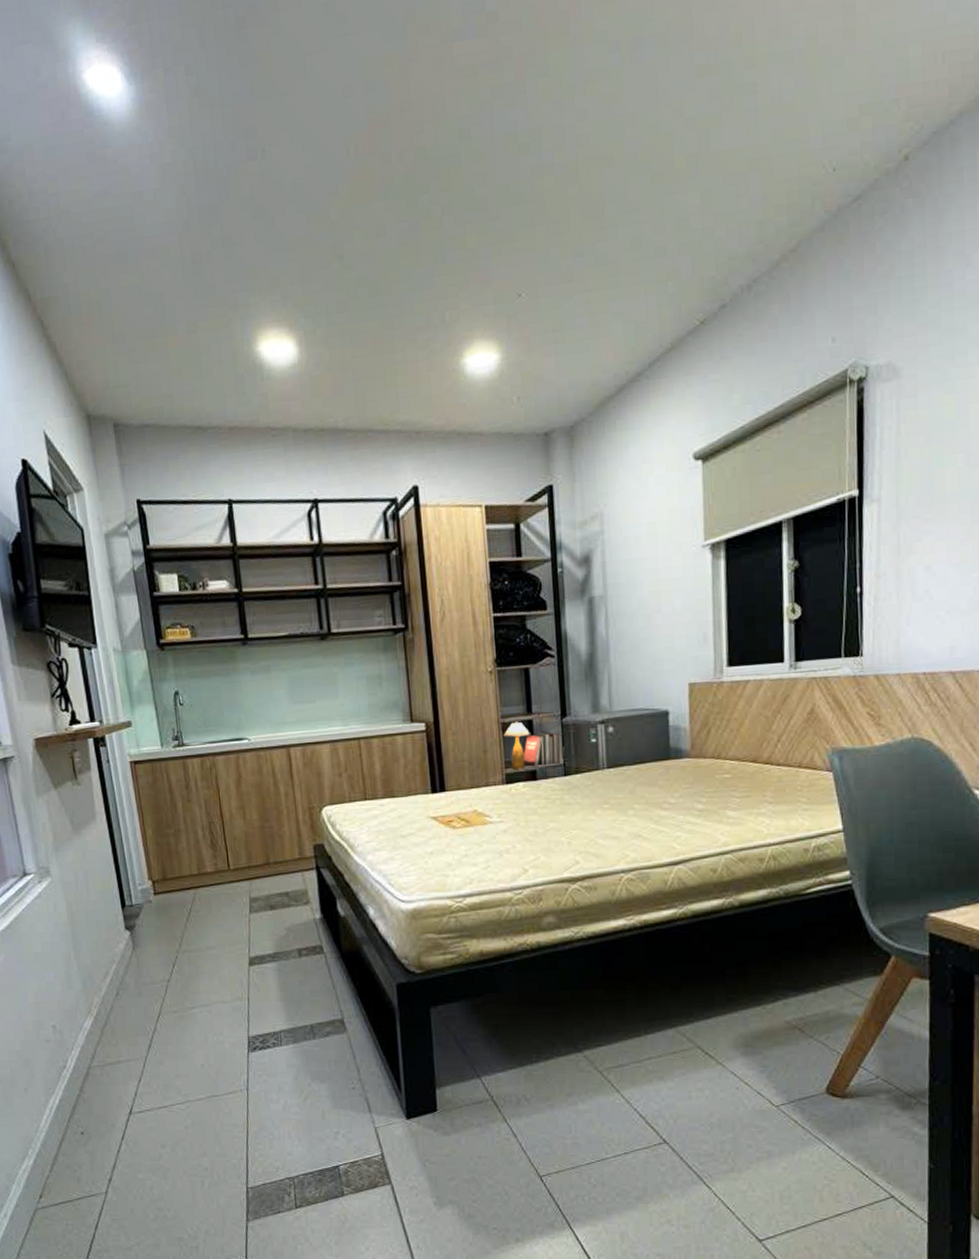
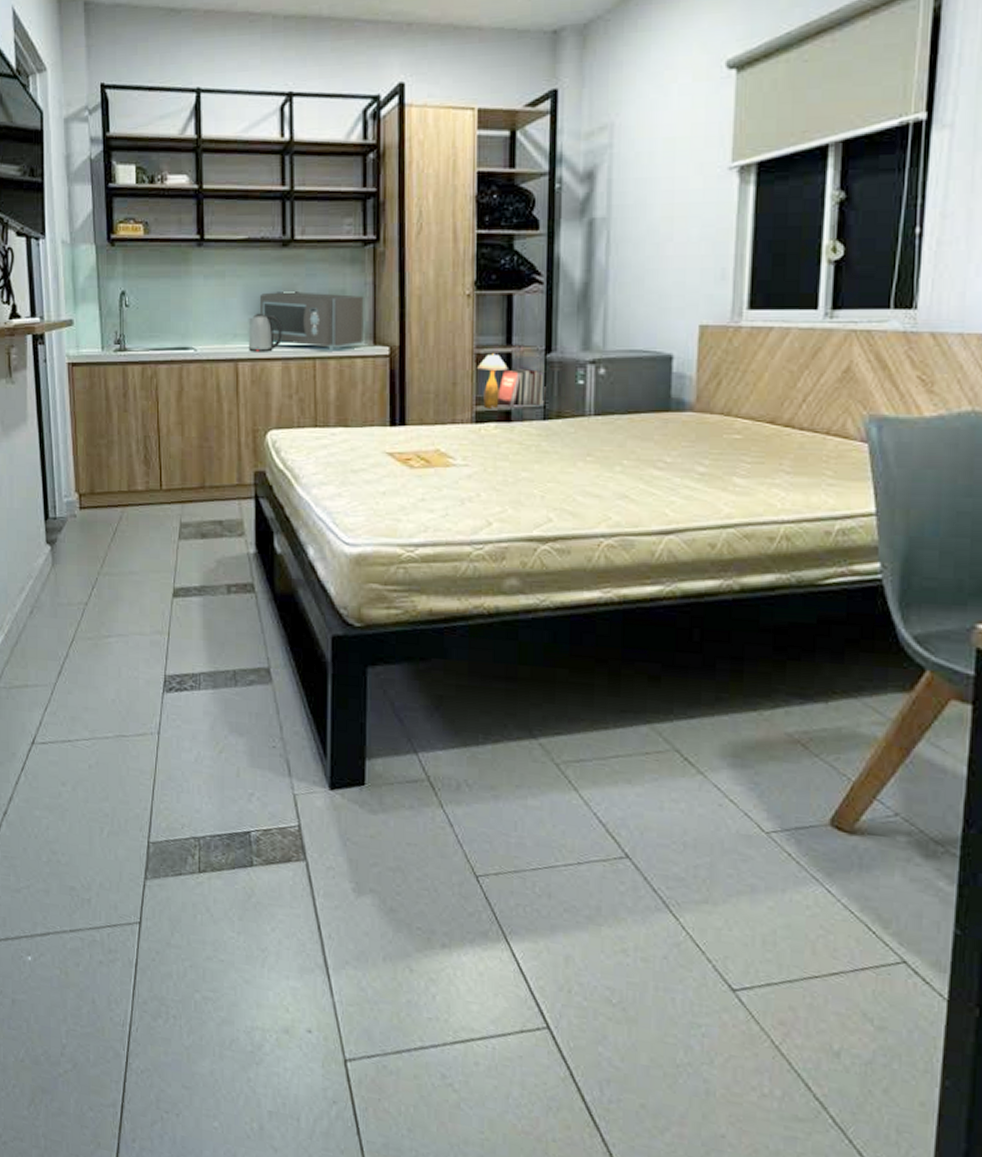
kettle: none [295,701,328,738] -> present [248,313,282,352]
microwave: none [304,679,402,731] -> present [259,292,364,351]

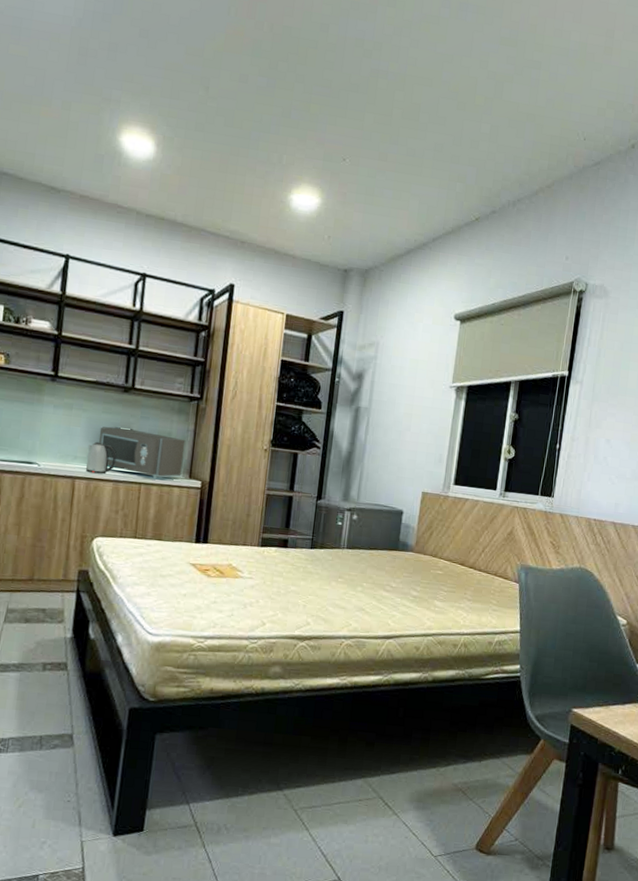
table lamp: present [476,350,509,409] -> none [266,493,290,538]
books: present [498,367,546,407] -> none [279,507,315,538]

